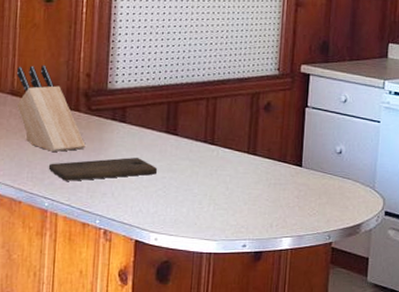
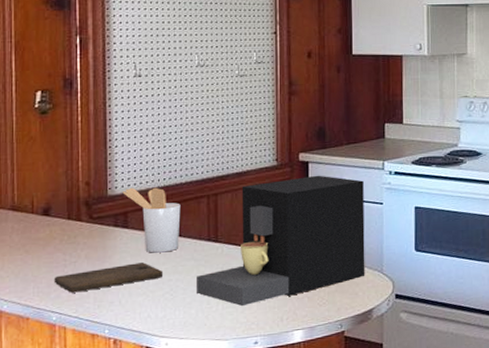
knife block: present [16,65,86,152] -> none [17,177,90,264]
utensil holder: none [122,83,180,150] -> present [122,187,181,253]
coffee maker: none [189,88,363,209] -> present [197,175,365,306]

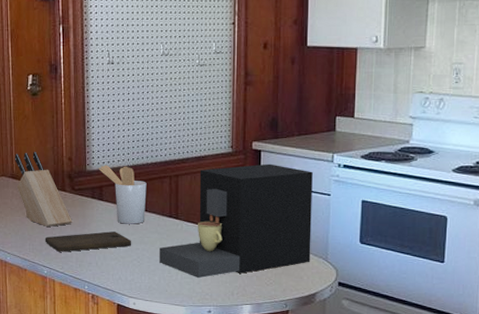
knife block: none [17,177,90,264] -> present [15,151,72,227]

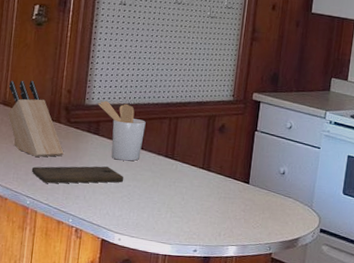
coffee maker: present [160,163,313,278] -> none [150,114,306,218]

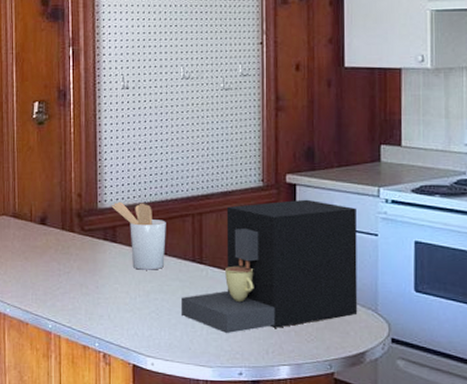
knife block: present [7,80,64,157] -> none [18,187,81,273]
cutting board: present [31,166,124,184] -> none [49,278,150,303]
coffee maker: none [150,114,306,218] -> present [182,199,358,333]

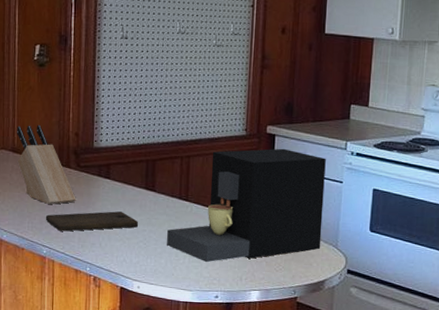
knife block: none [18,187,81,273] -> present [17,124,76,204]
cutting board: none [49,278,150,303] -> present [45,211,139,232]
utensil holder: present [111,201,166,270] -> none [106,142,157,205]

